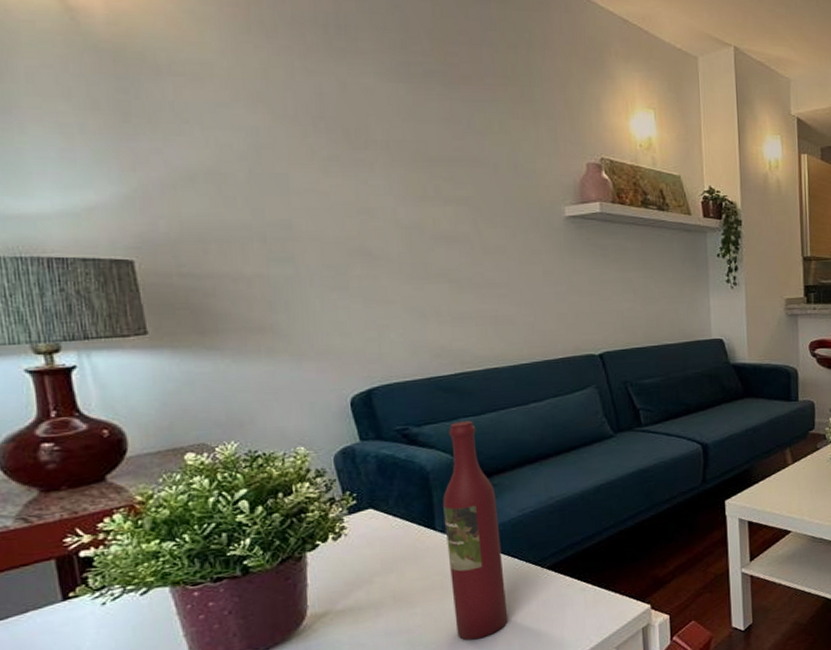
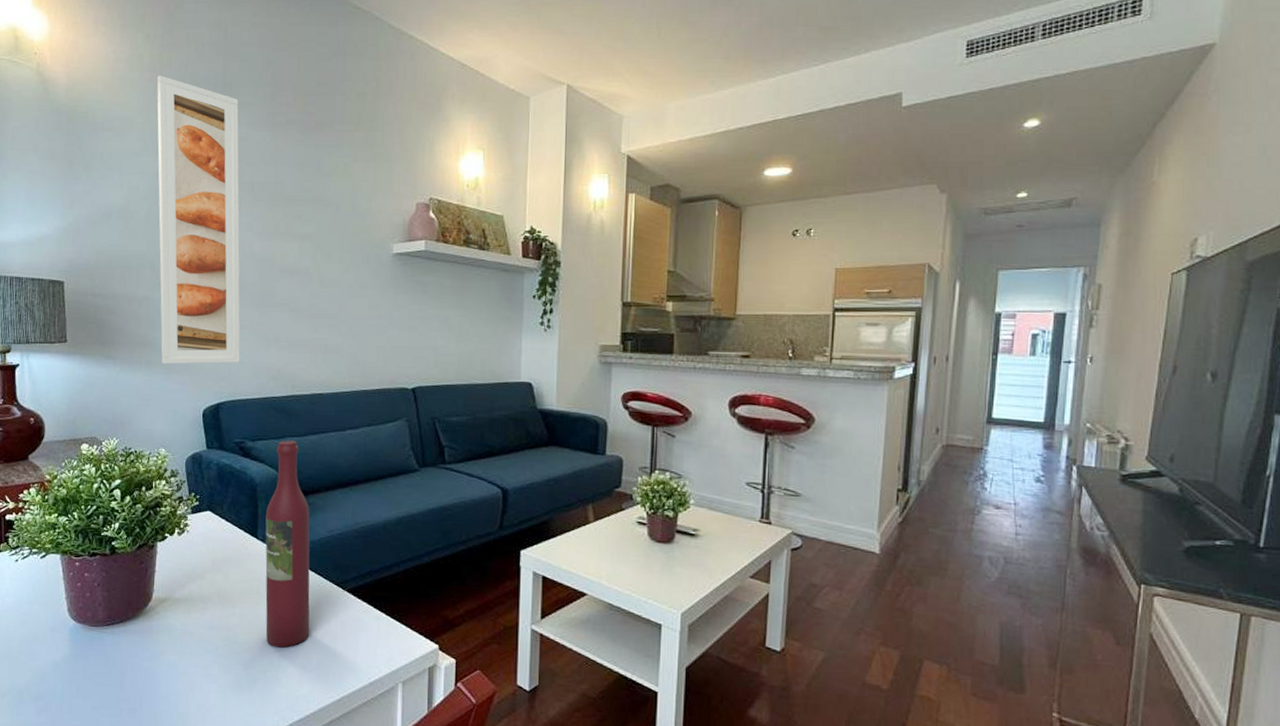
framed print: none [242,11,392,351] -> present [156,75,240,365]

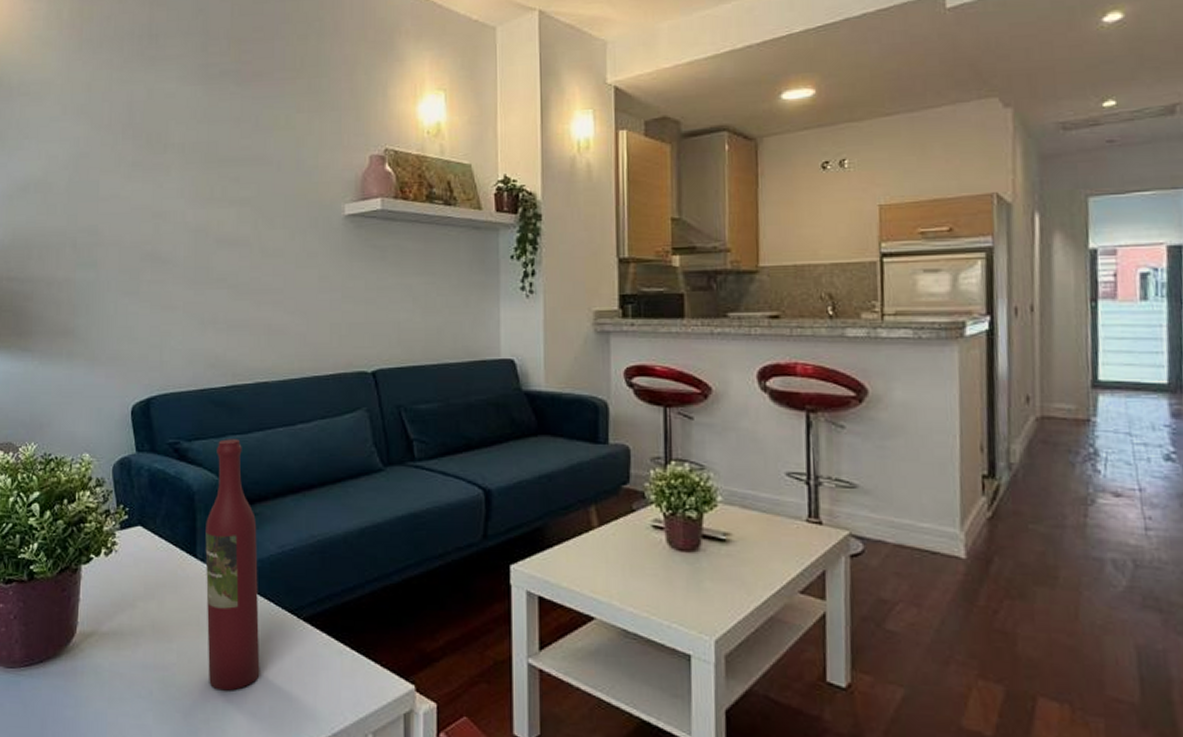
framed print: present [156,75,240,365] -> none [76,31,173,355]

